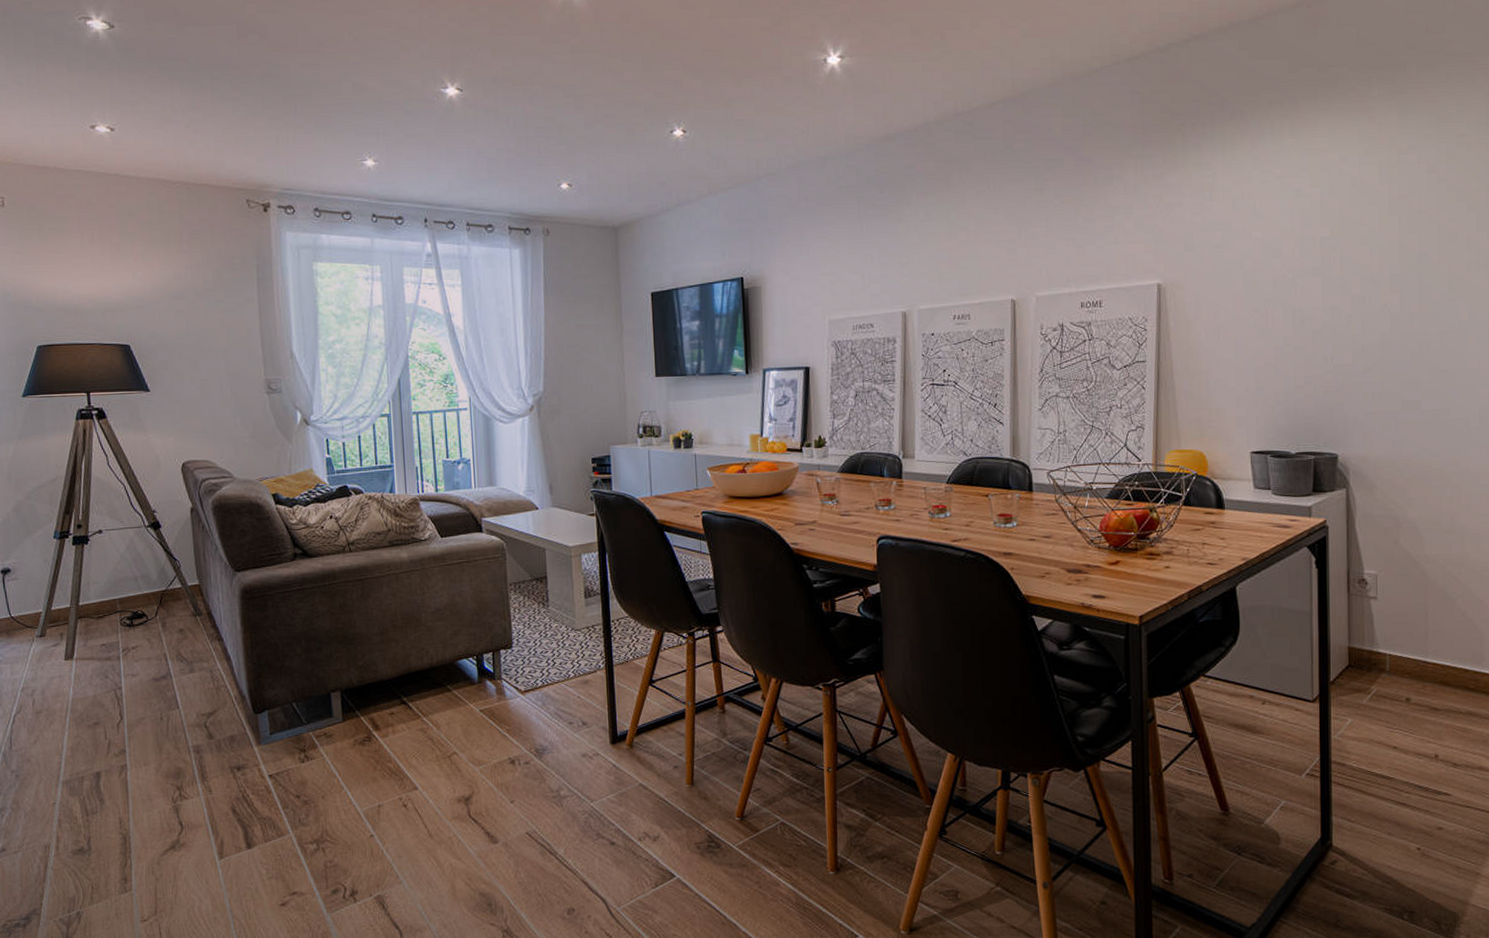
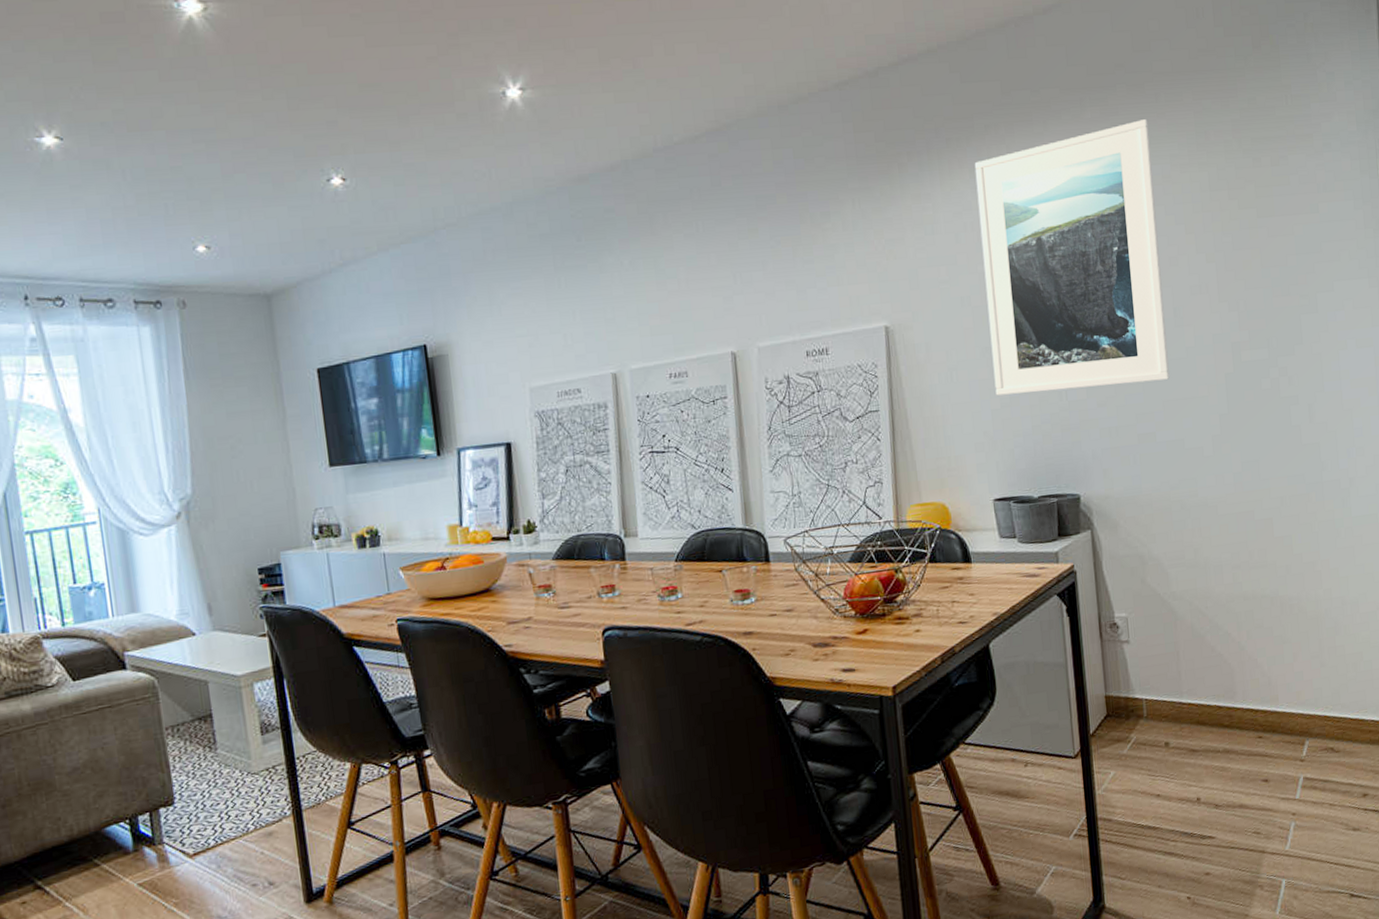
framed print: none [1256,99,1439,355] -> present [974,119,1170,396]

